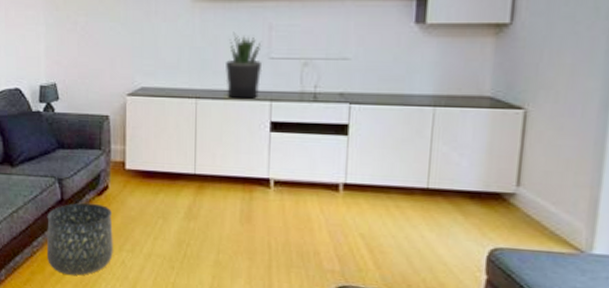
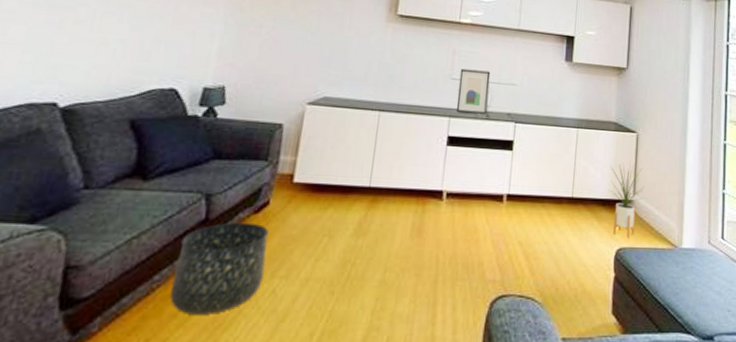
planter: present [226,31,263,100] -> none [410,52,446,115]
picture frame: none [277,45,316,96] -> present [456,68,491,114]
house plant: none [481,147,535,239] -> present [610,163,645,239]

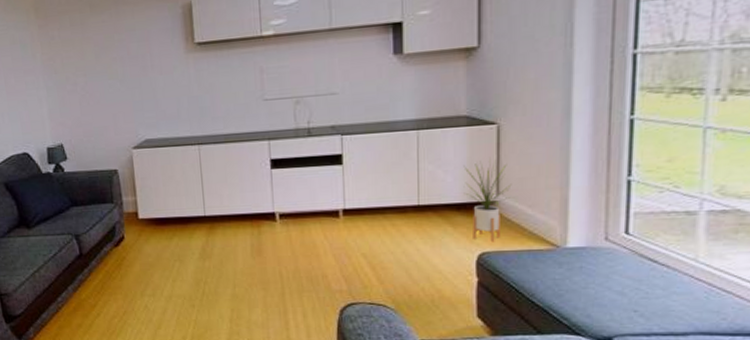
basket: present [170,222,269,314] -> none [68,254,136,325]
picture frame: present [456,68,491,114] -> none [271,84,308,133]

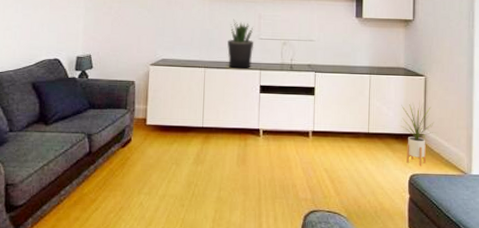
planter: none [223,78,258,142] -> present [227,19,254,69]

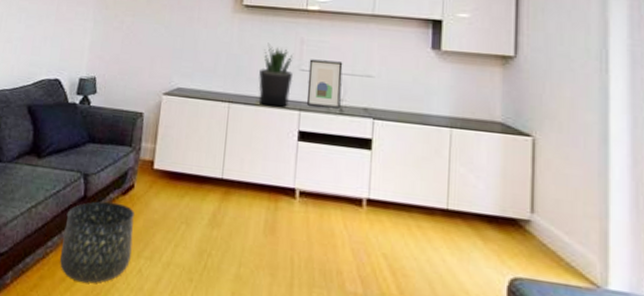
basket: none [73,154,134,219] -> present [60,201,135,284]
picture frame: none [265,30,292,66] -> present [306,59,343,109]
house plant: present [401,102,434,167] -> none [496,173,547,268]

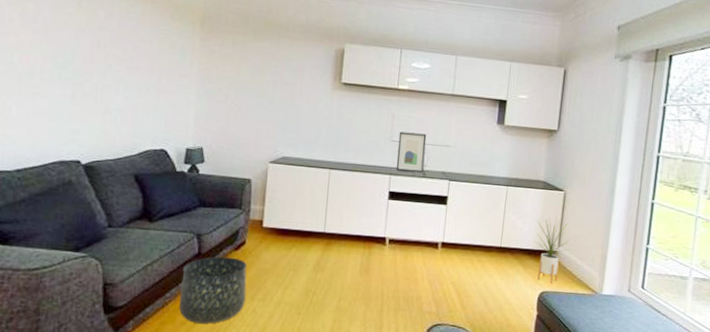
planter: present [258,42,294,108] -> none [355,117,386,173]
house plant: none [496,173,547,268] -> present [536,218,570,284]

